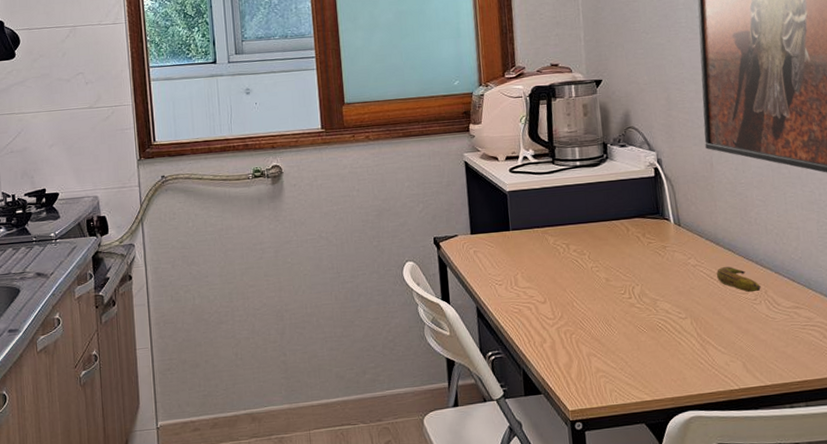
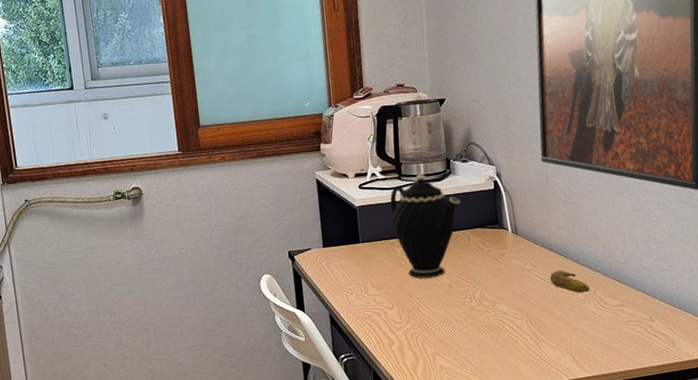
teapot: none [543,157,619,271] -> present [390,172,461,278]

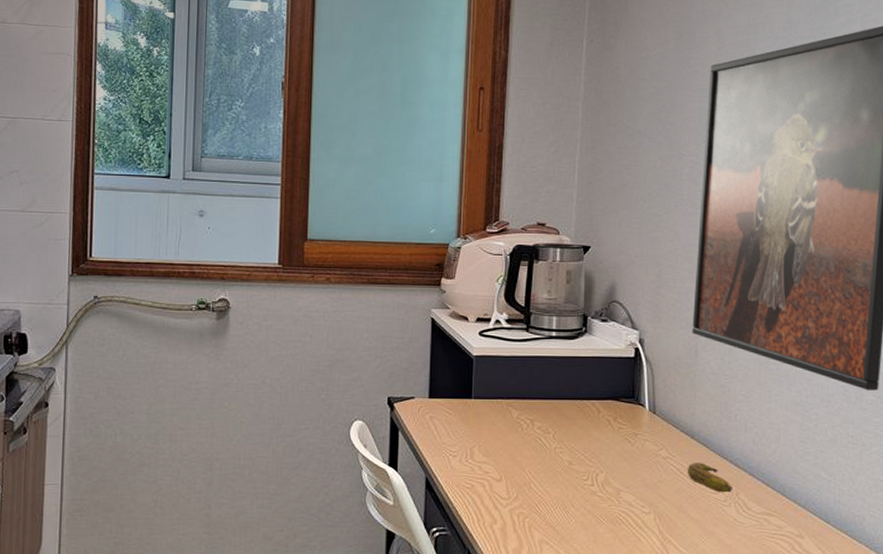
teapot: present [390,172,461,278] -> none [512,326,595,450]

